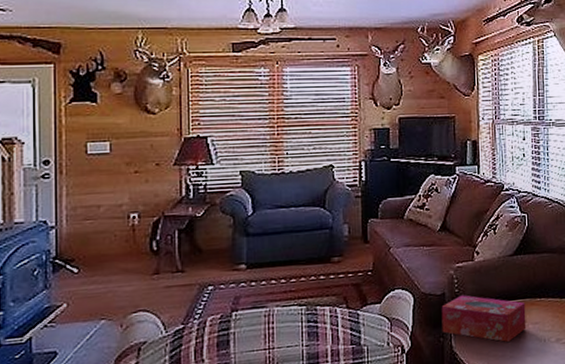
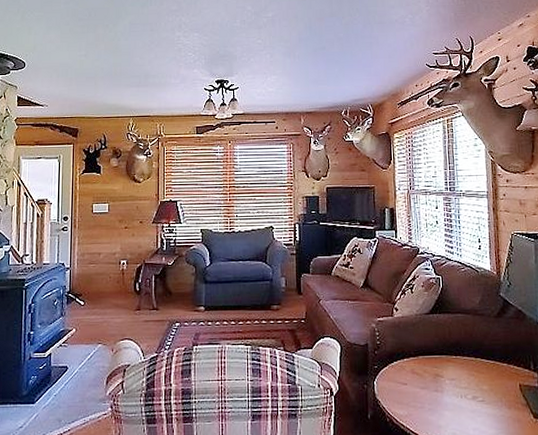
tissue box: present [441,295,526,343] -> none [365,347,444,396]

